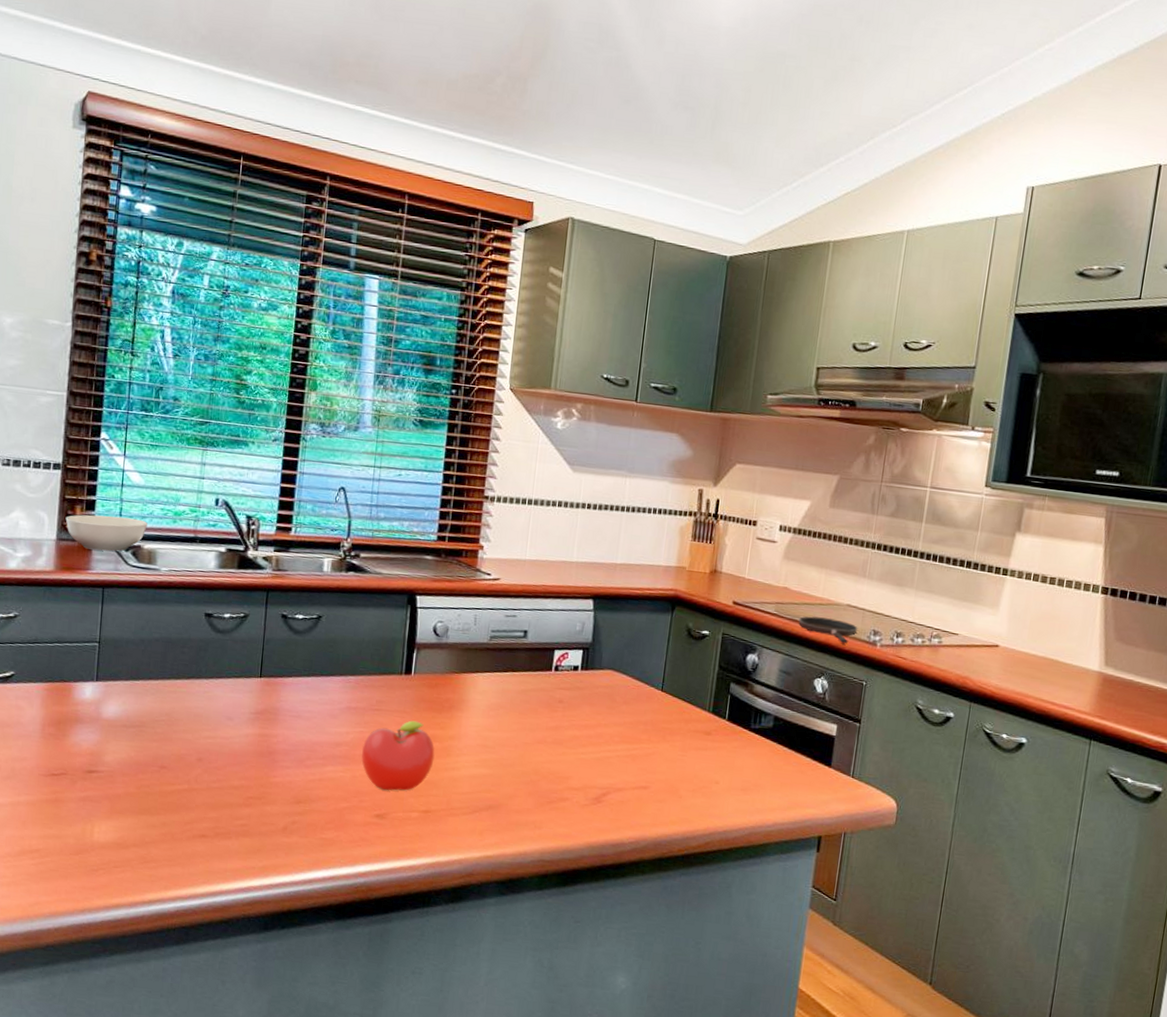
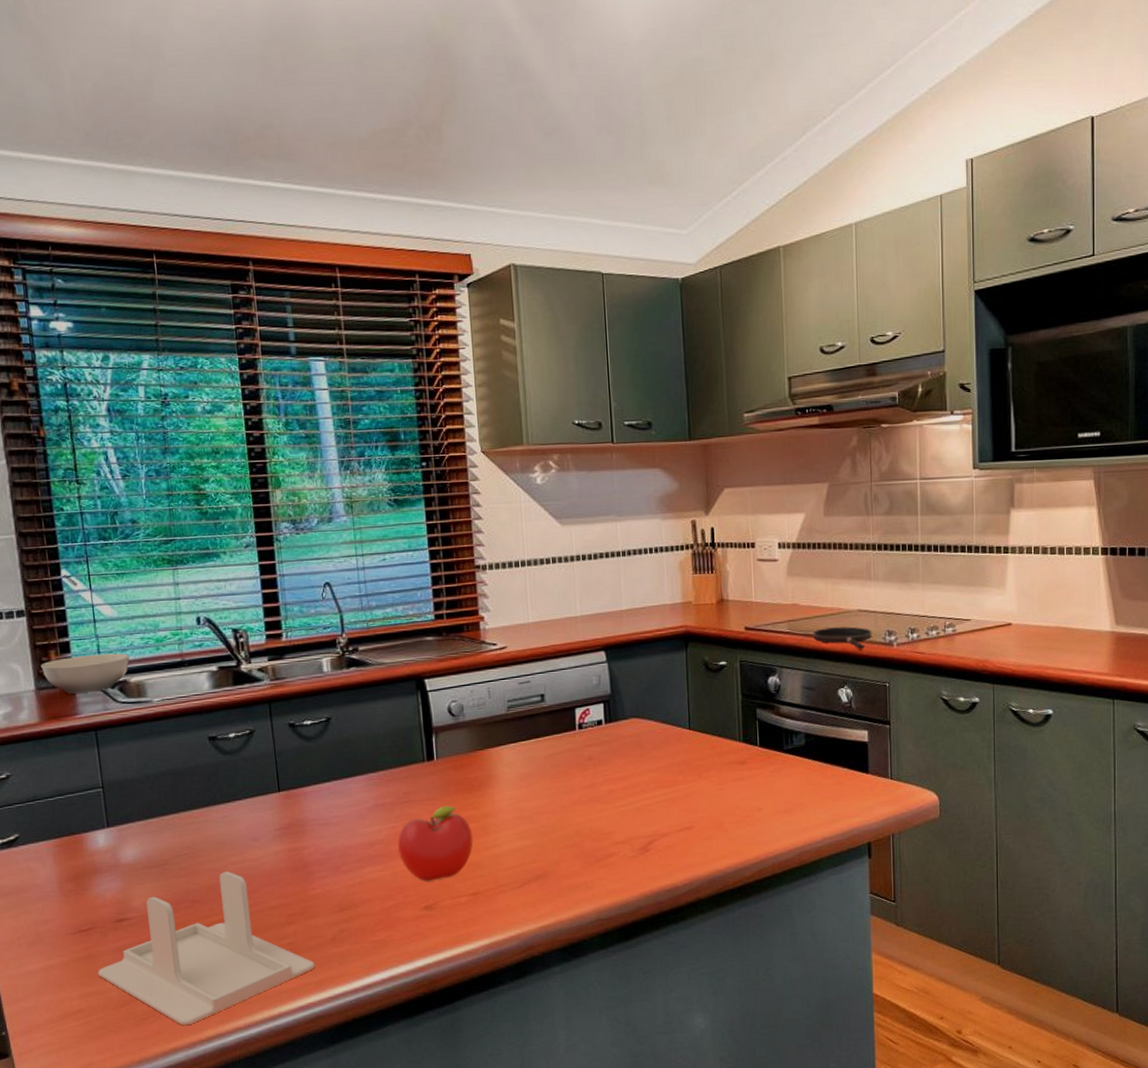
napkin holder: none [59,743,263,884] -> present [97,871,316,1025]

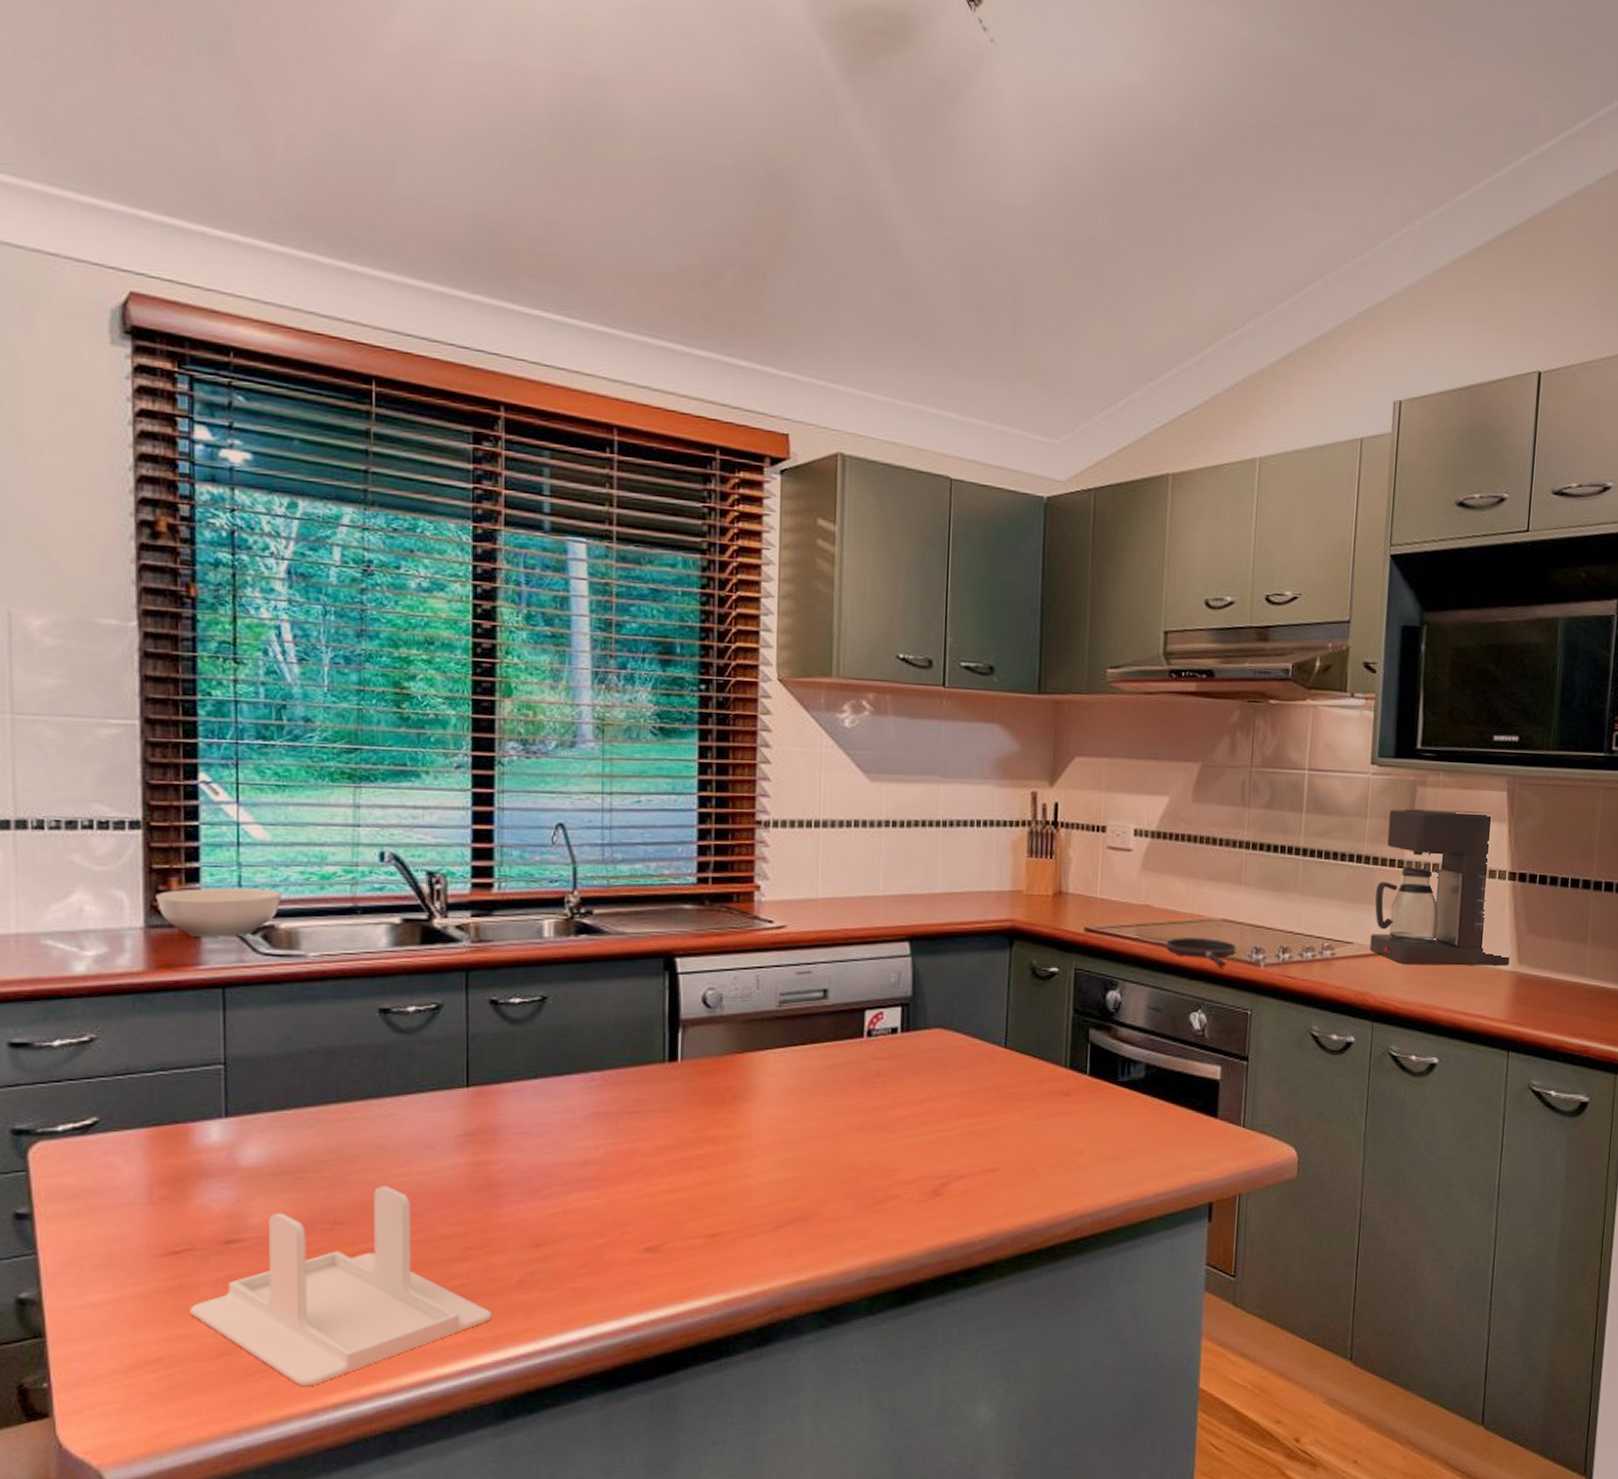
fruit: present [398,805,473,881] -> none [619,1120,718,1214]
coffee maker: none [985,499,1109,634] -> present [1369,809,1511,967]

